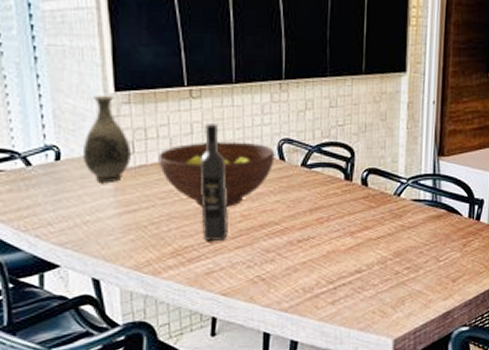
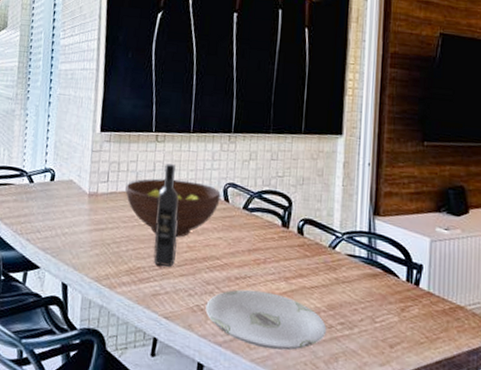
vase: present [82,95,131,184] -> none [70,133,106,204]
plate: none [267,250,394,306] -> present [205,289,327,351]

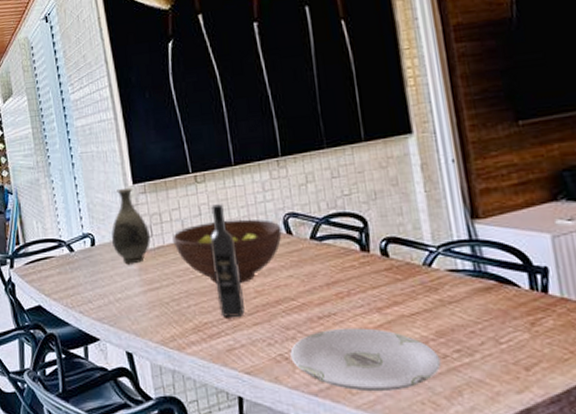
vase: none [70,133,106,204] -> present [111,187,150,265]

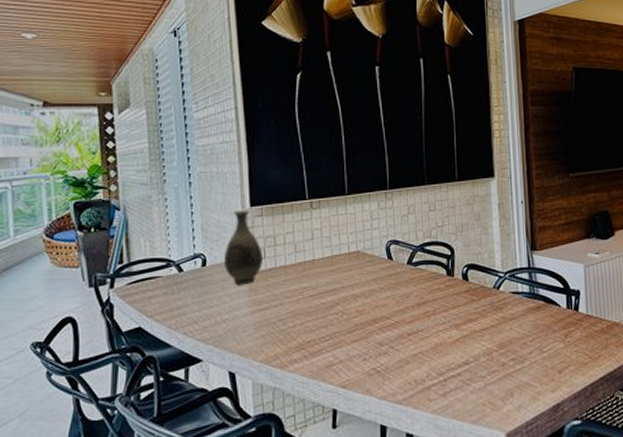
fruit bowl: present [173,219,282,284] -> none [285,244,384,304]
wine bottle: present [210,204,245,318] -> none [320,230,346,336]
plate: present [290,328,442,392] -> none [382,342,500,398]

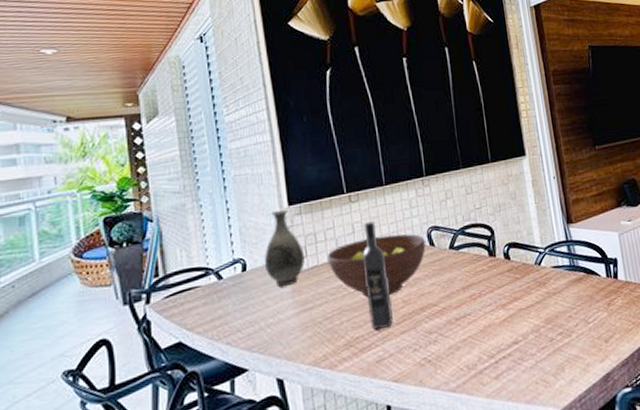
fruit bowl: none [285,244,384,304] -> present [327,234,426,298]
wine bottle: none [320,230,346,336] -> present [362,221,393,330]

